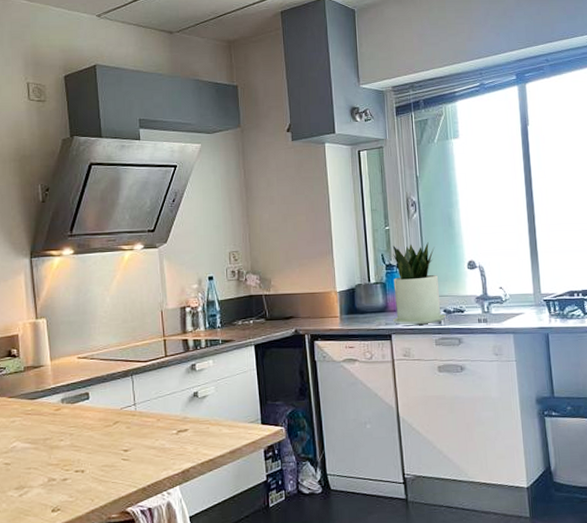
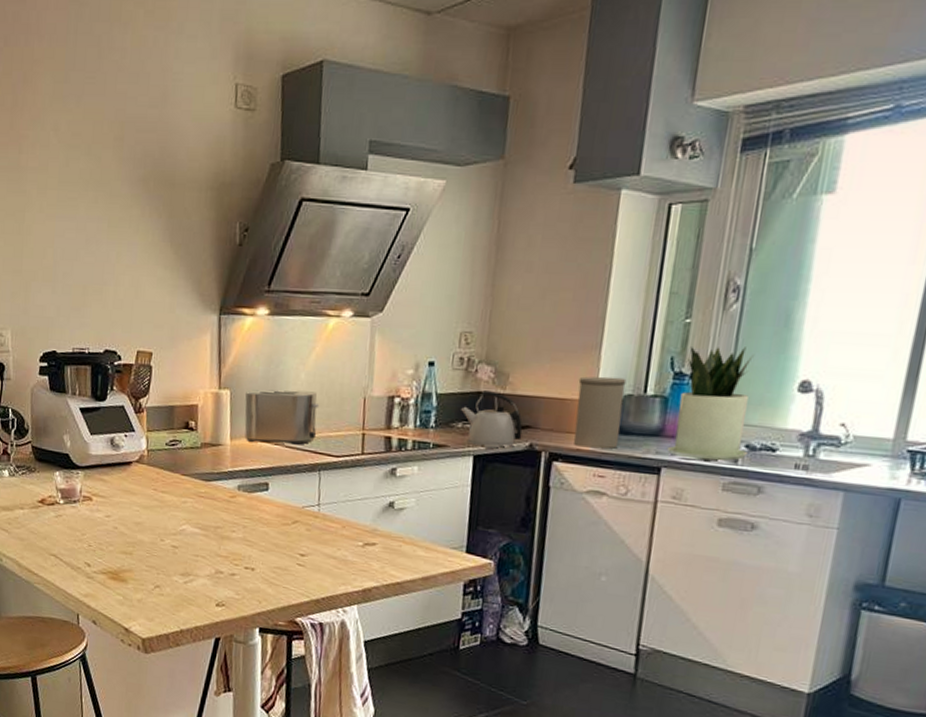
toaster: none [60,311,126,361] -> present [244,389,320,445]
kettle: none [239,294,288,338] -> present [461,390,523,449]
canister: none [321,272,359,327] -> present [573,376,627,450]

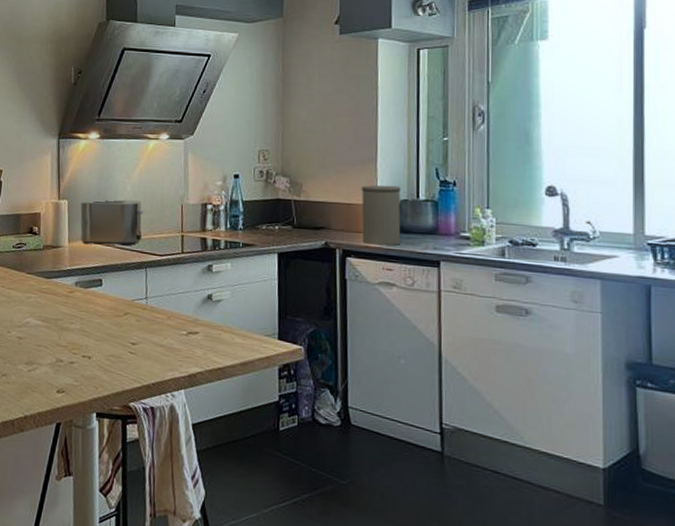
kettle: present [461,390,523,449] -> none [264,198,318,247]
planter: present [666,347,754,462] -> none [442,159,512,255]

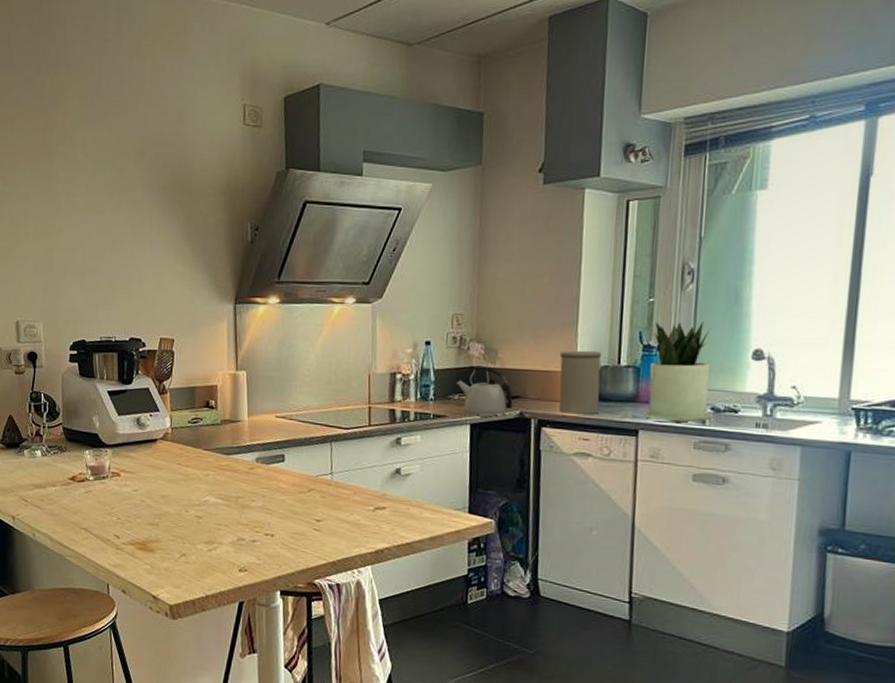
toaster: present [80,199,144,246] -> none [260,369,329,419]
kettle: none [264,198,318,247] -> present [457,366,513,417]
planter: none [442,159,512,255] -> present [642,321,713,423]

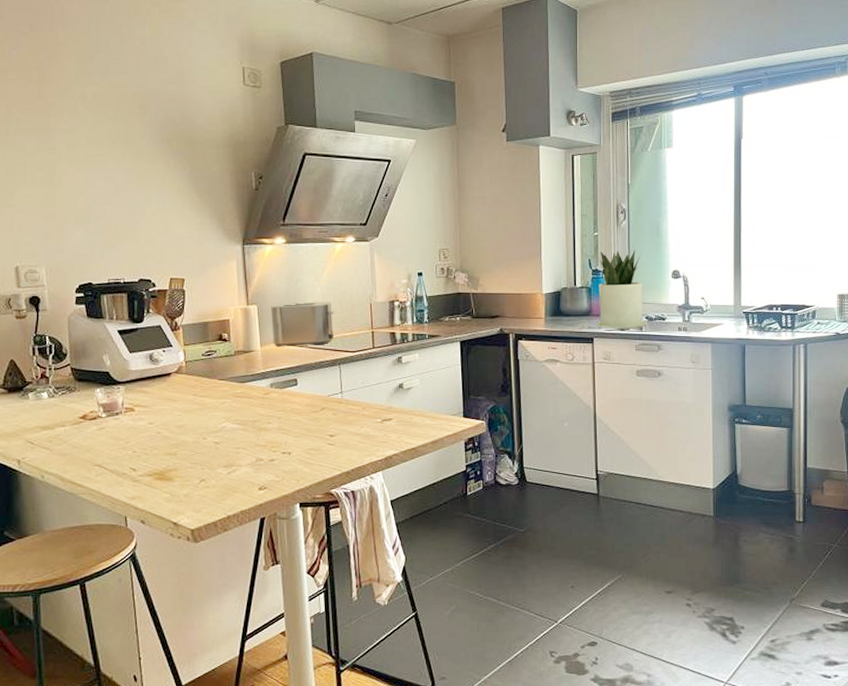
toaster: none [260,369,329,419] -> present [271,302,335,347]
kettle: present [457,366,513,417] -> none [447,292,494,335]
canister: present [558,350,602,415] -> none [529,276,562,328]

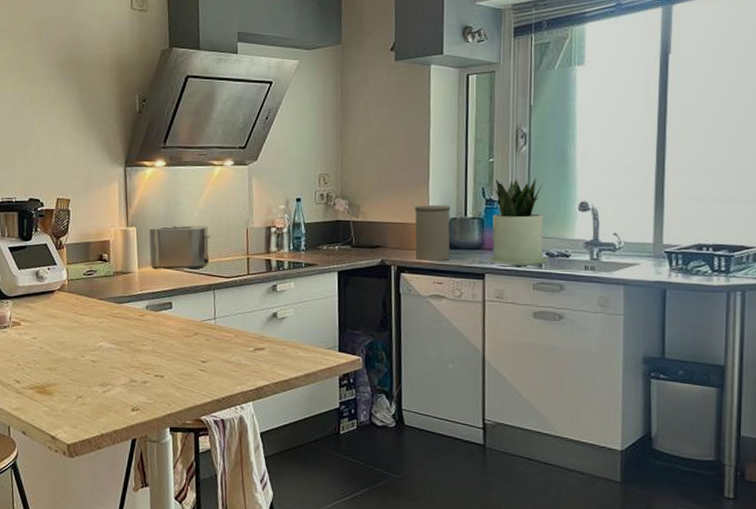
canister: none [529,276,562,328] -> present [414,204,451,262]

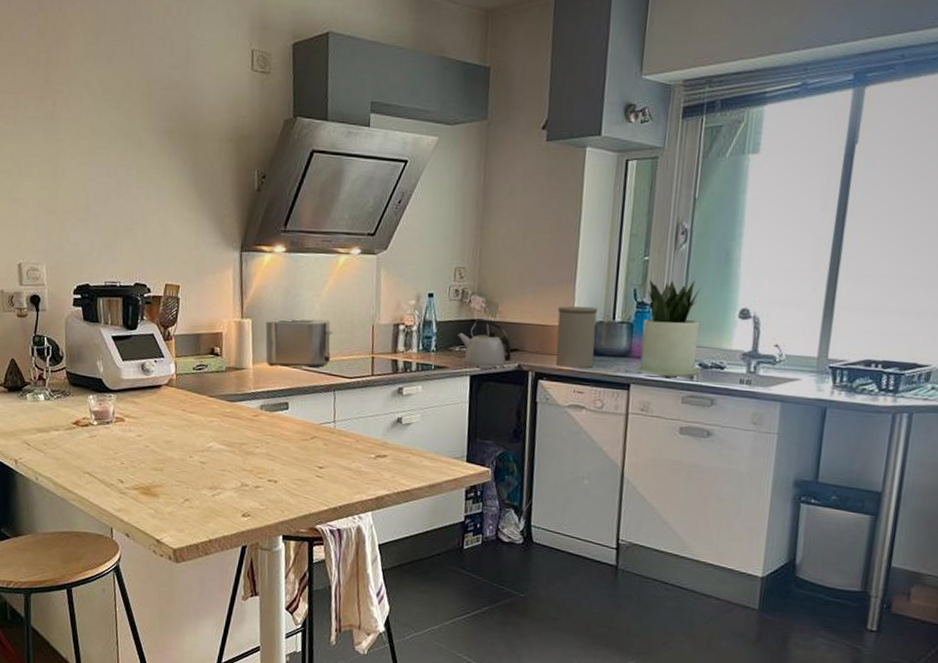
kettle: none [325,219,375,265] -> present [458,318,512,369]

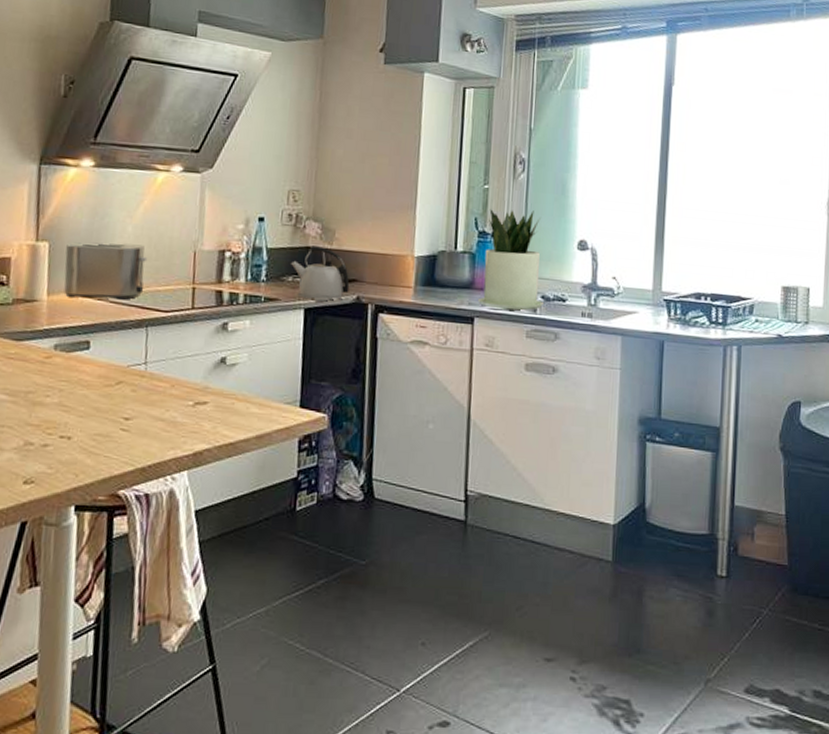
canister: present [555,306,598,369] -> none [396,233,439,301]

